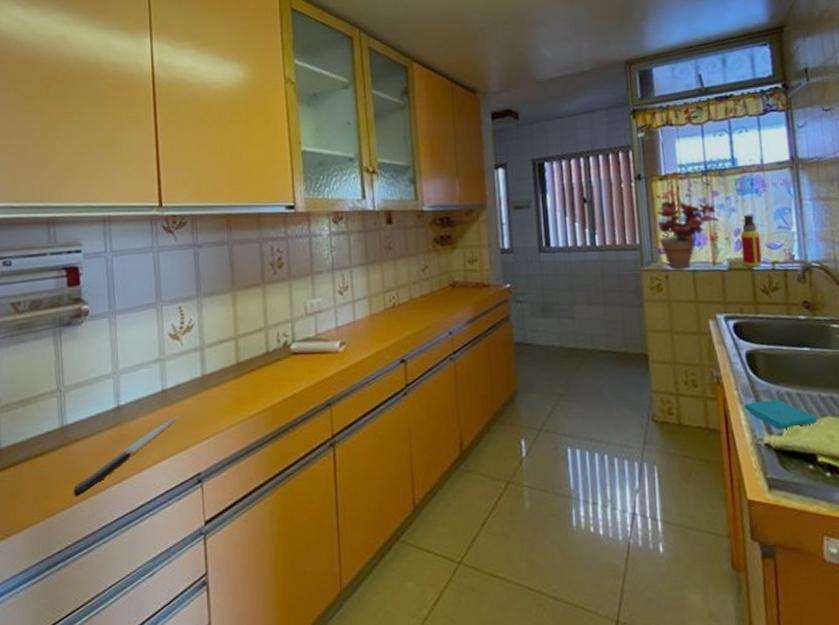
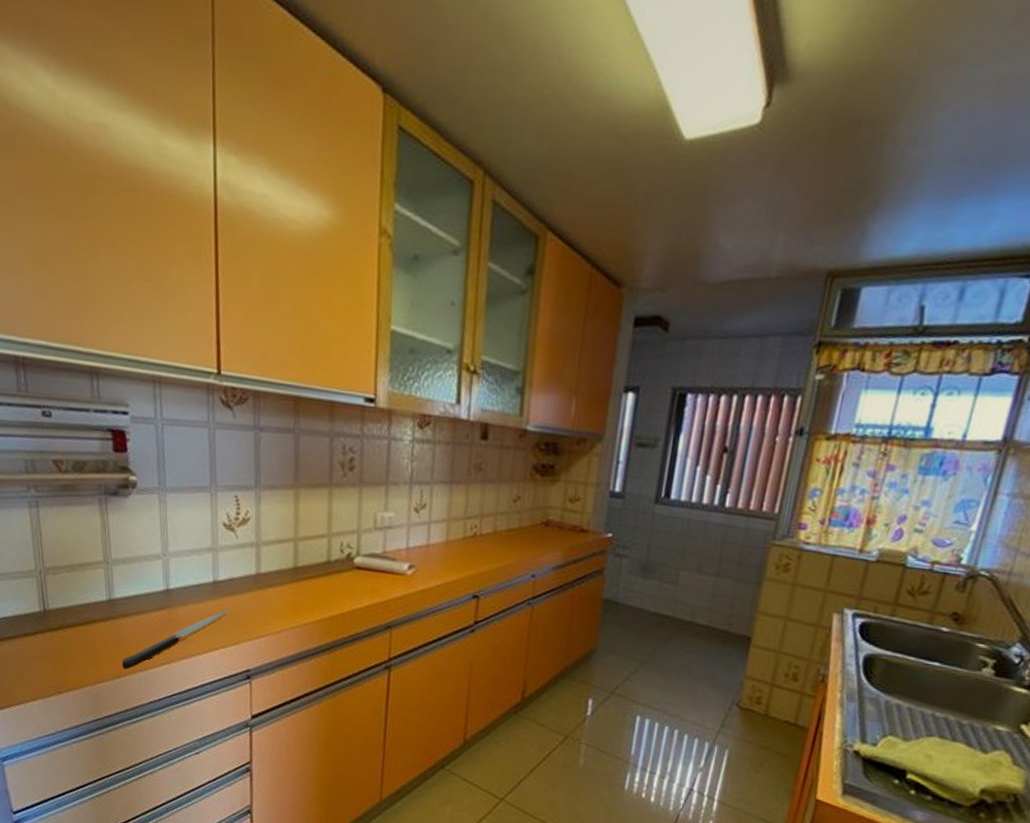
potted plant: present [656,198,719,270] -> none [802,466,886,552]
spray bottle: present [740,214,763,268] -> none [895,499,929,565]
sponge: present [744,399,817,429] -> none [844,707,922,742]

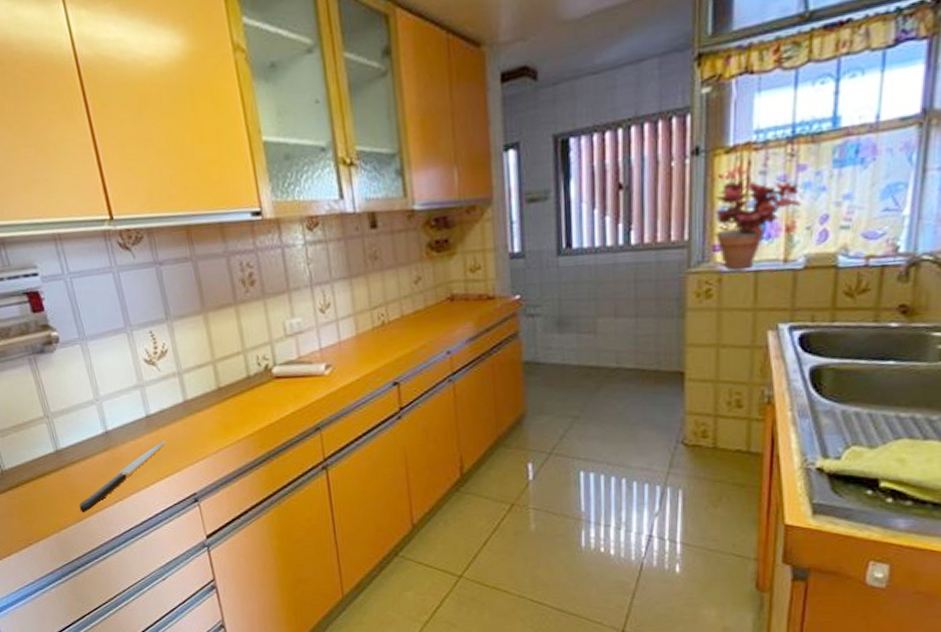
potted plant: none [802,466,886,552] -> present [715,177,801,271]

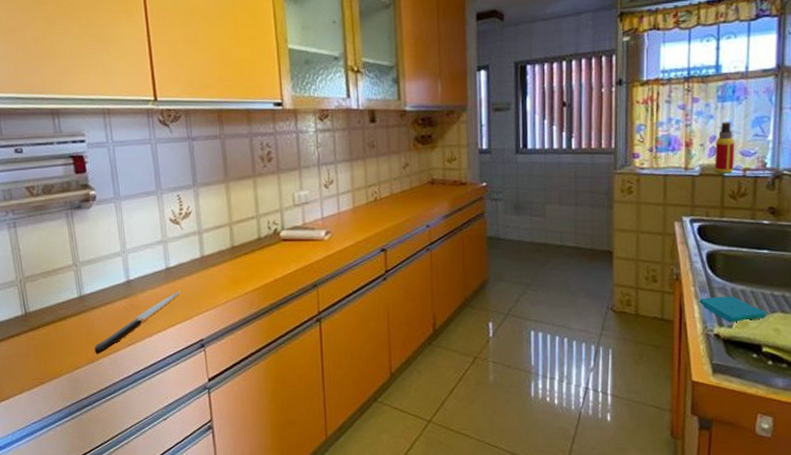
potted plant: present [715,177,801,271] -> none [634,104,696,174]
sponge: none [798,420,889,453] -> present [699,295,767,322]
spray bottle: none [824,193,856,265] -> present [714,121,735,174]

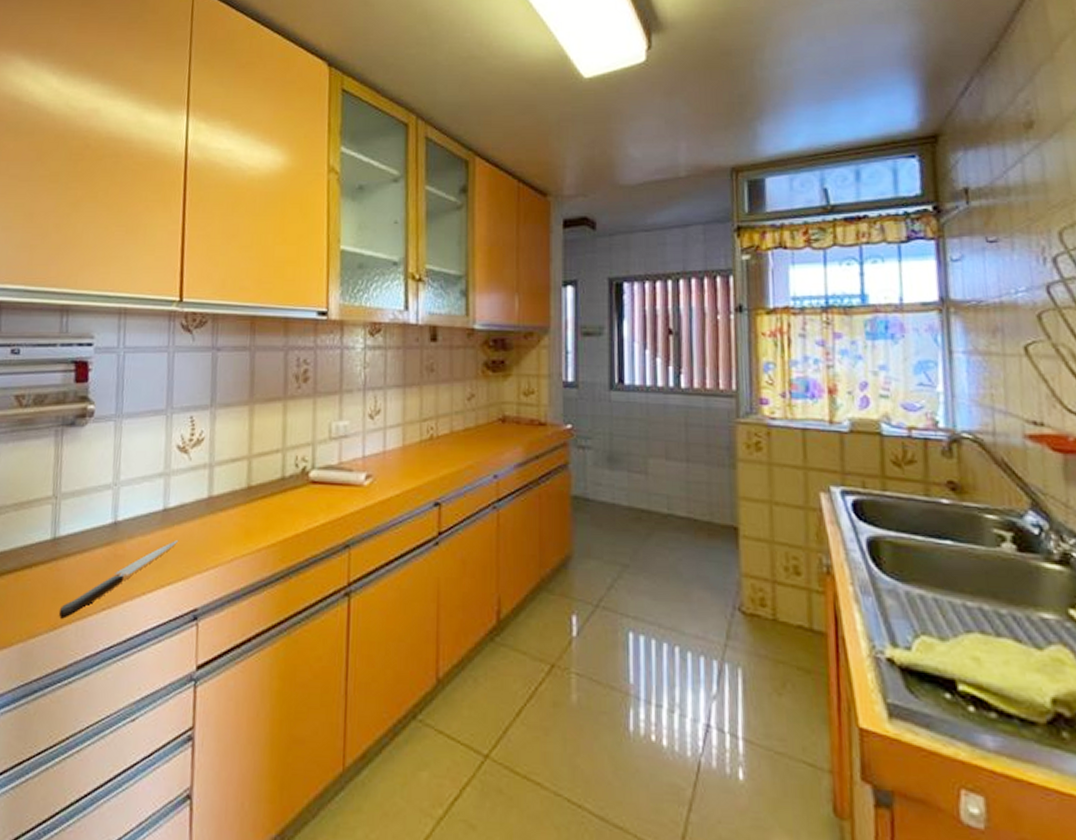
sponge: present [699,295,767,322] -> none [861,602,960,643]
spray bottle: present [714,121,735,174] -> none [867,364,895,432]

